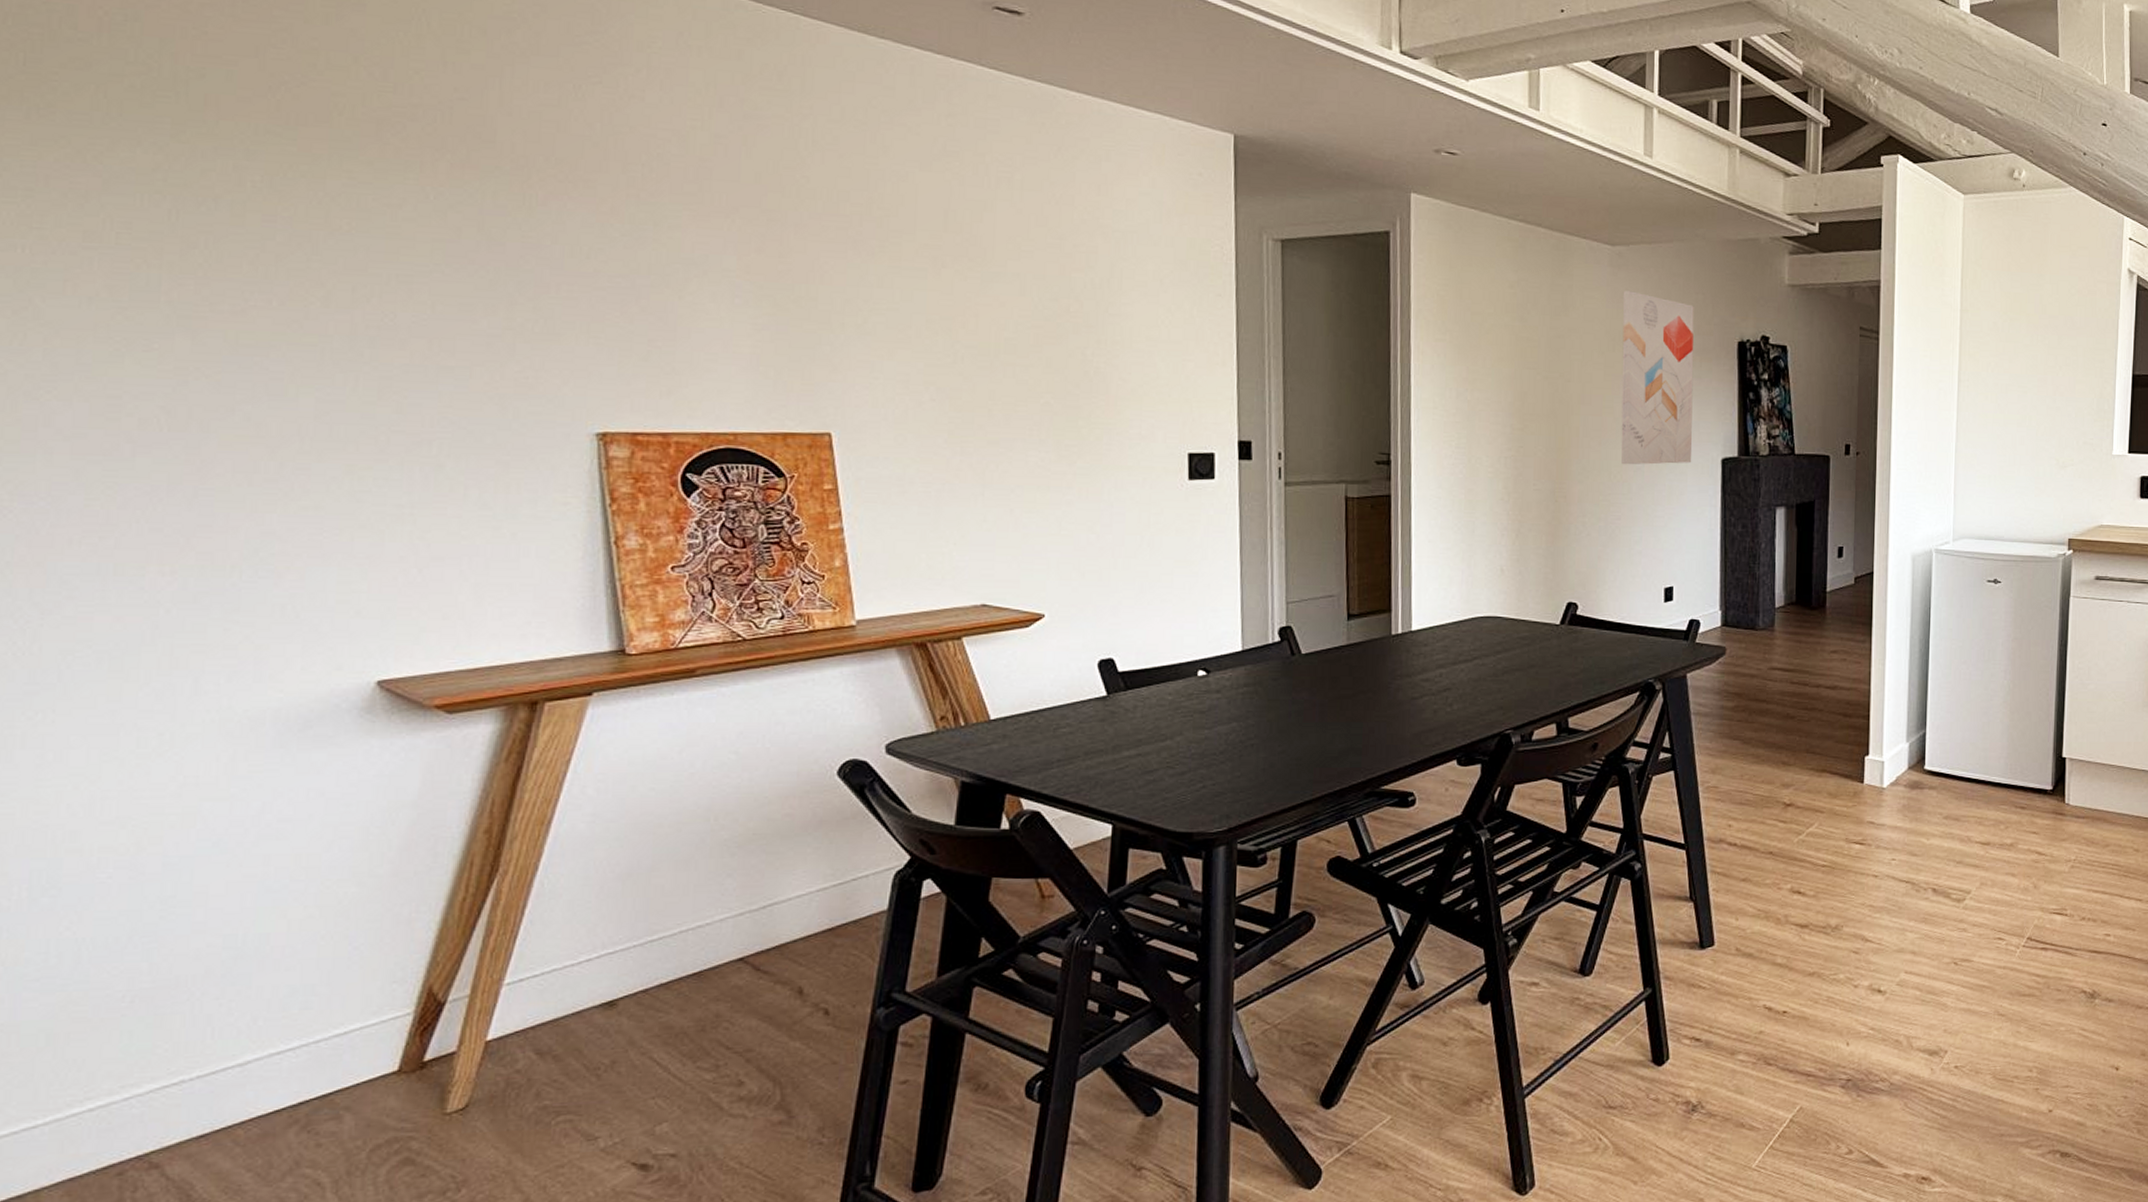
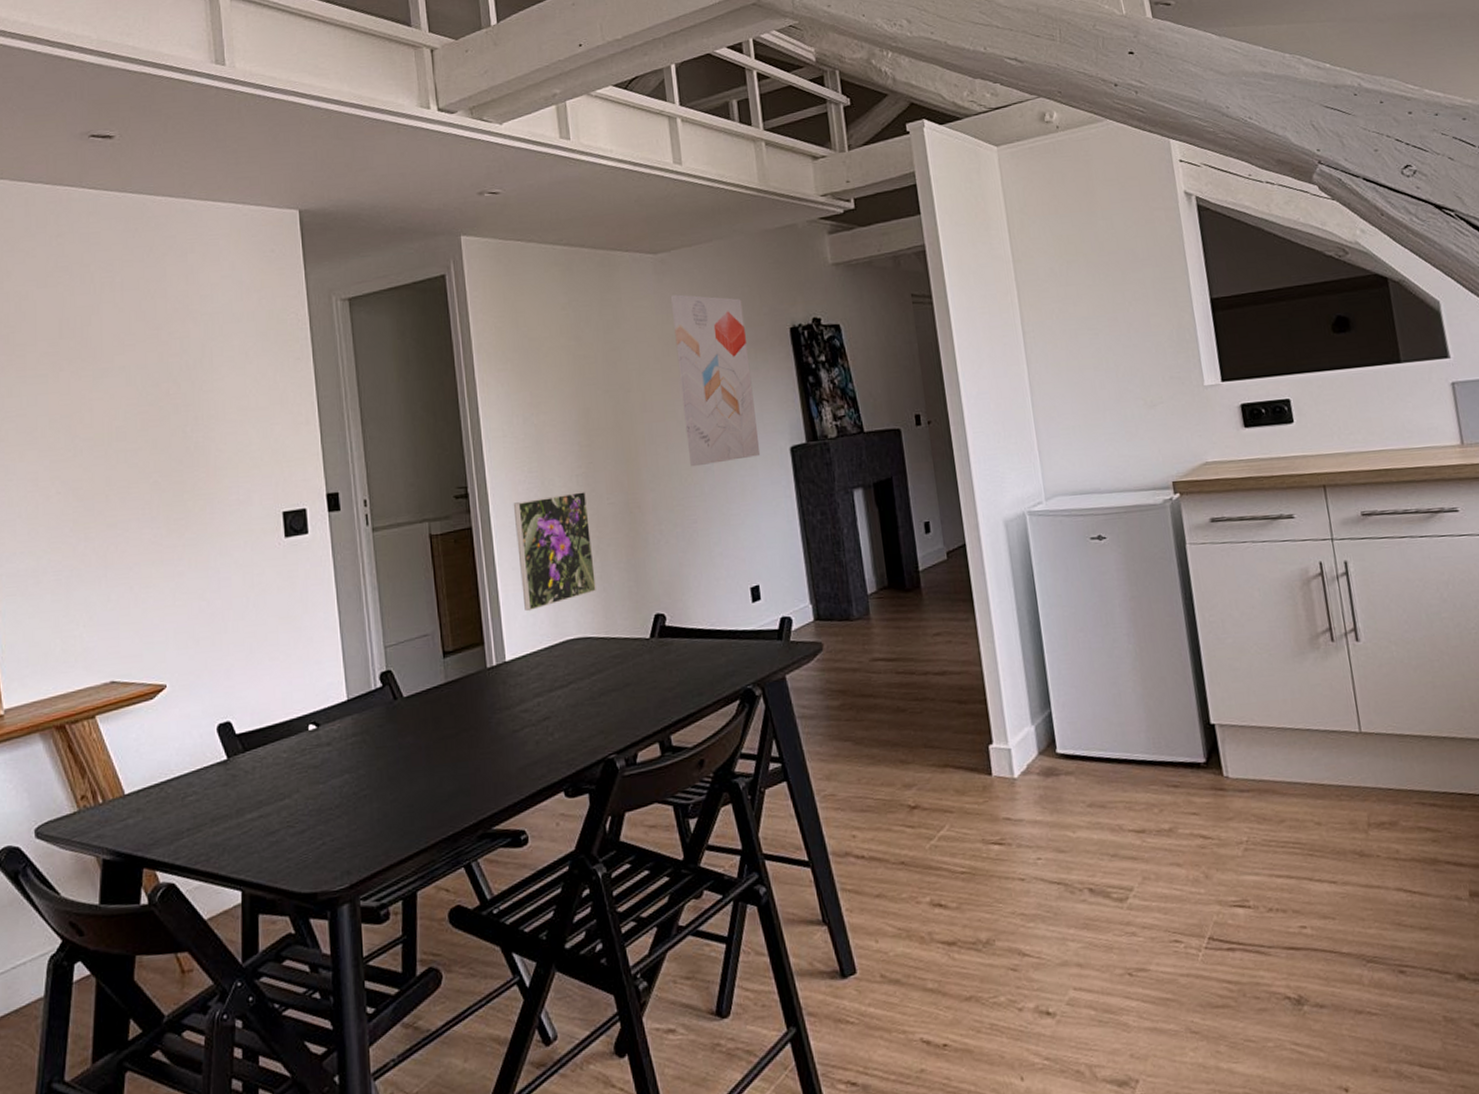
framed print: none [1436,473,1513,585] -> present [513,490,596,612]

